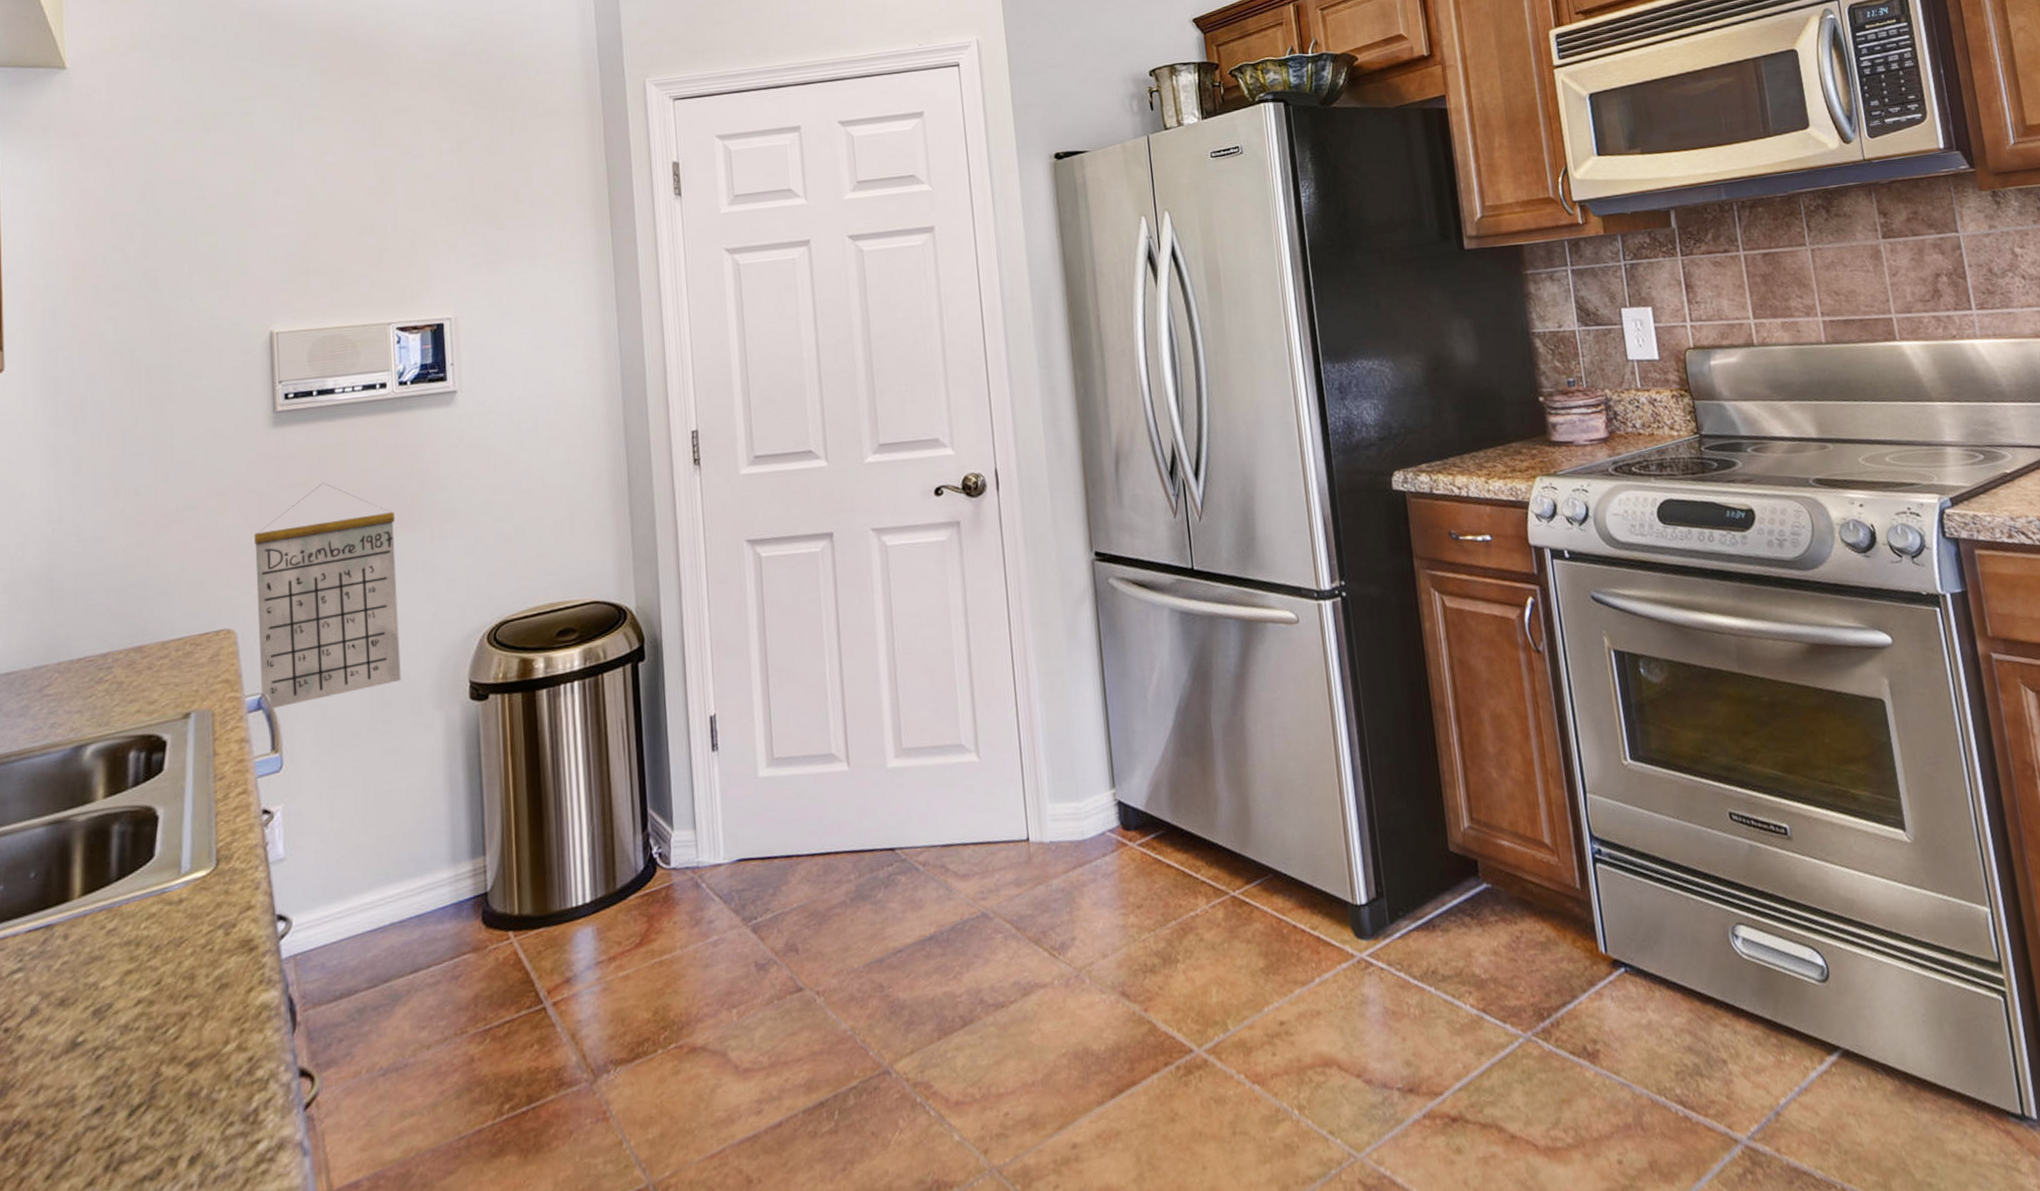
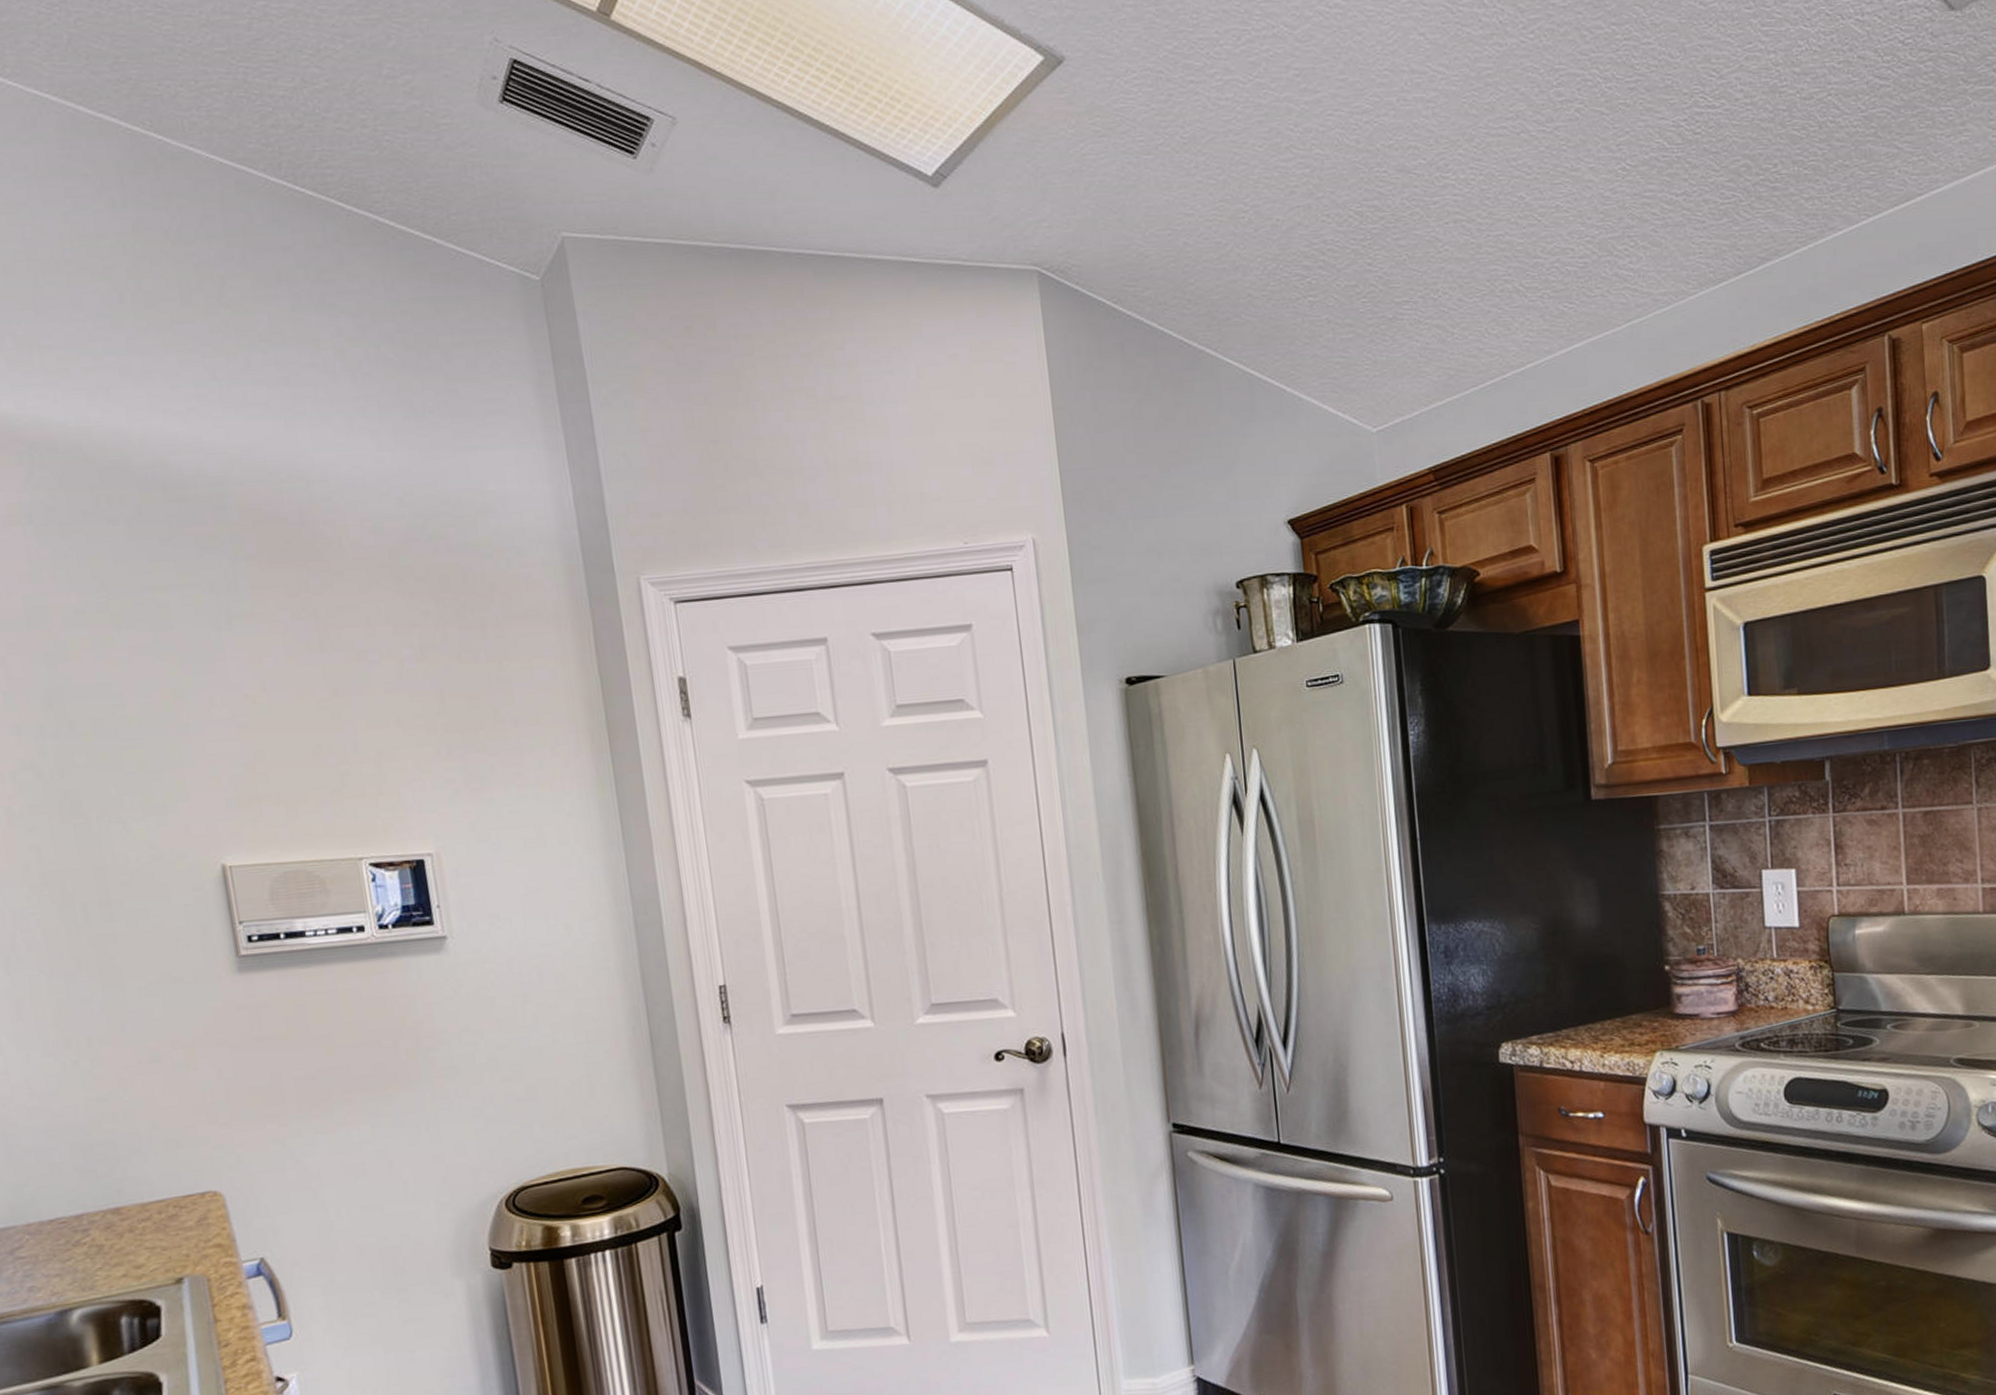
calendar: present [254,483,401,710] -> none [231,1036,414,1275]

